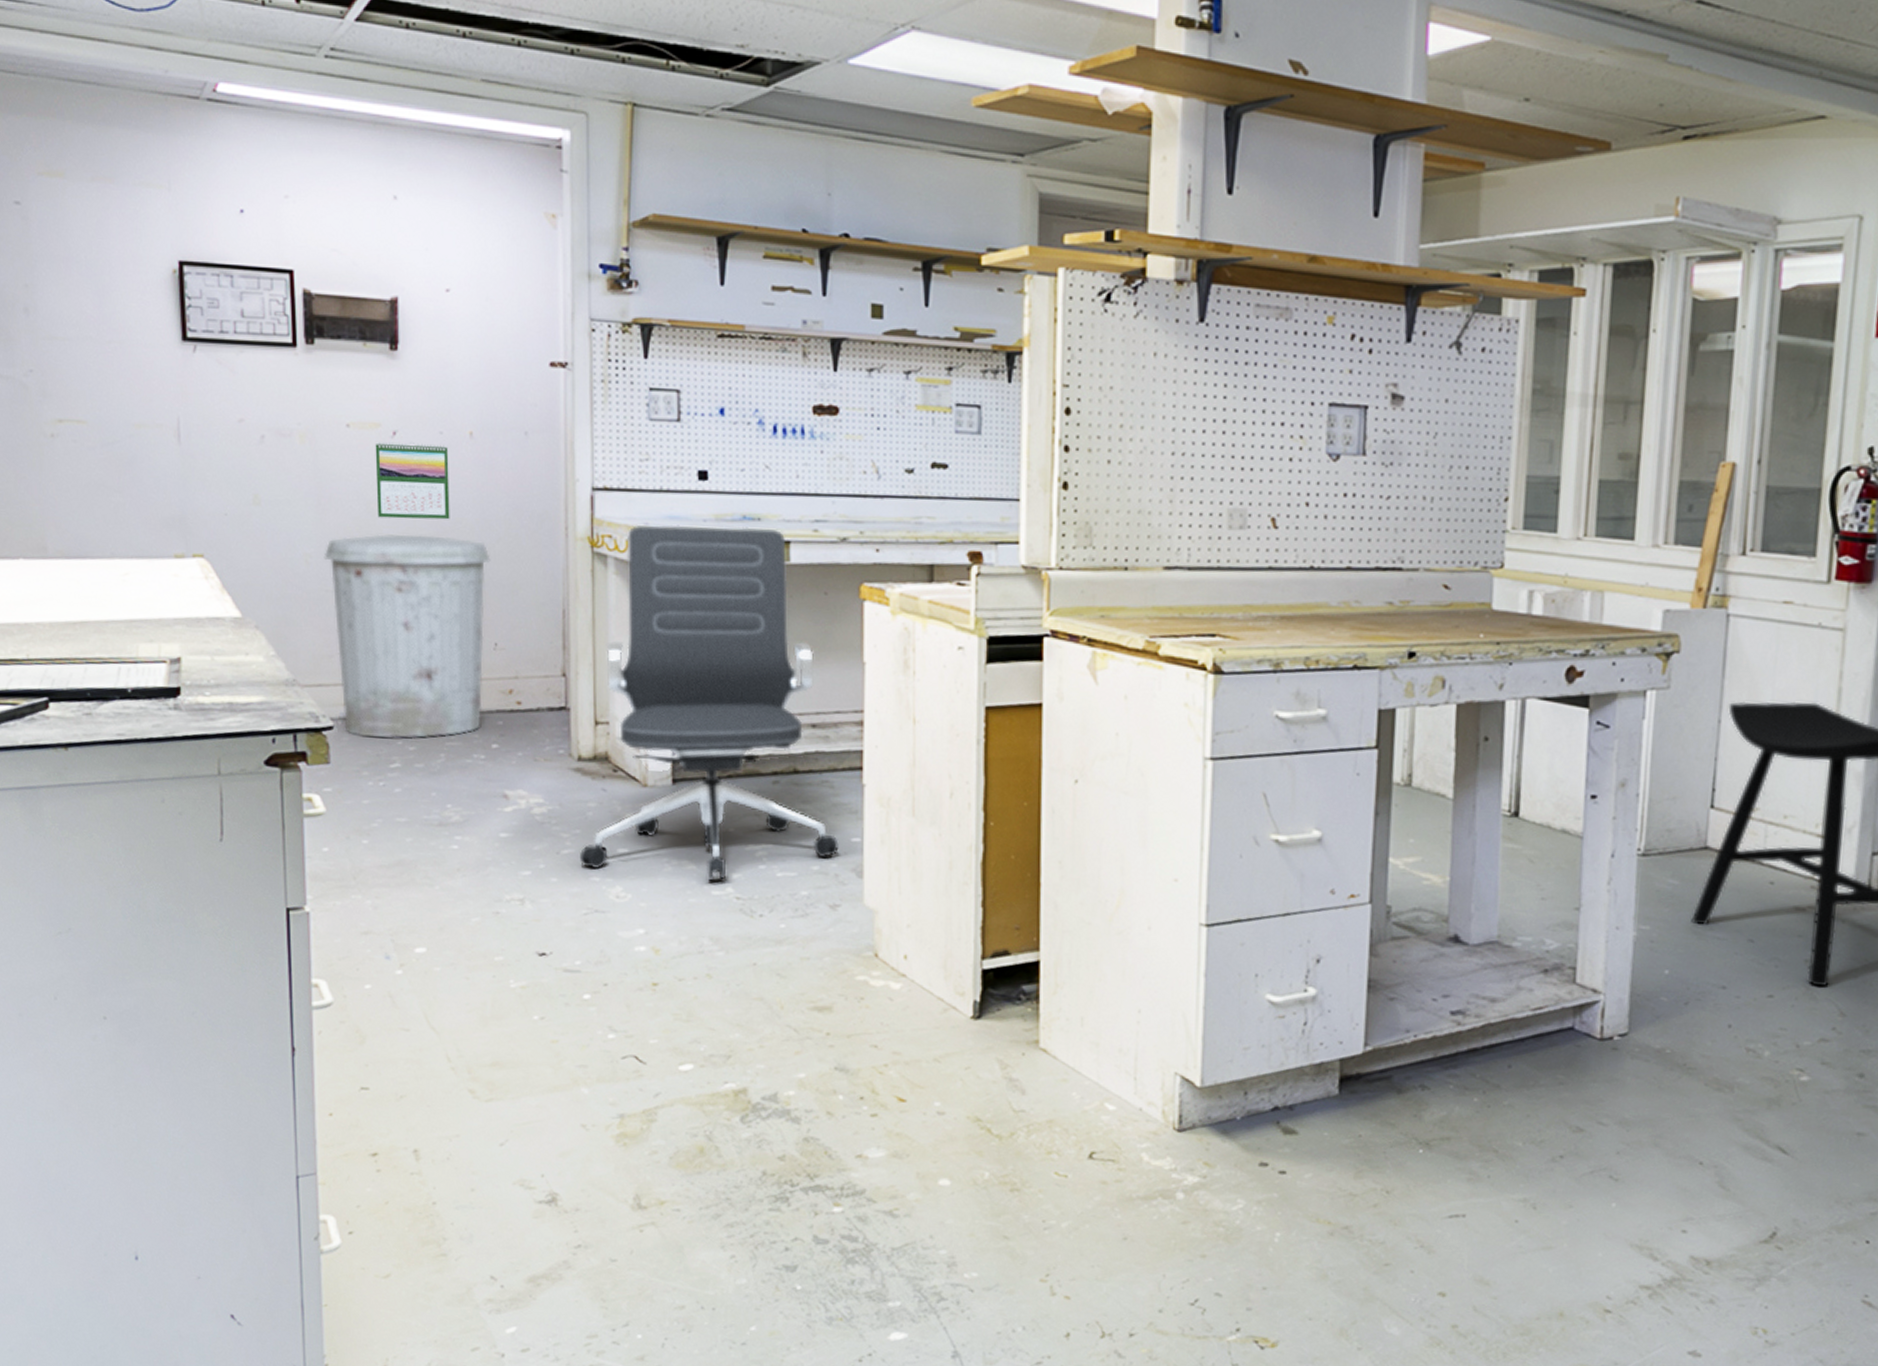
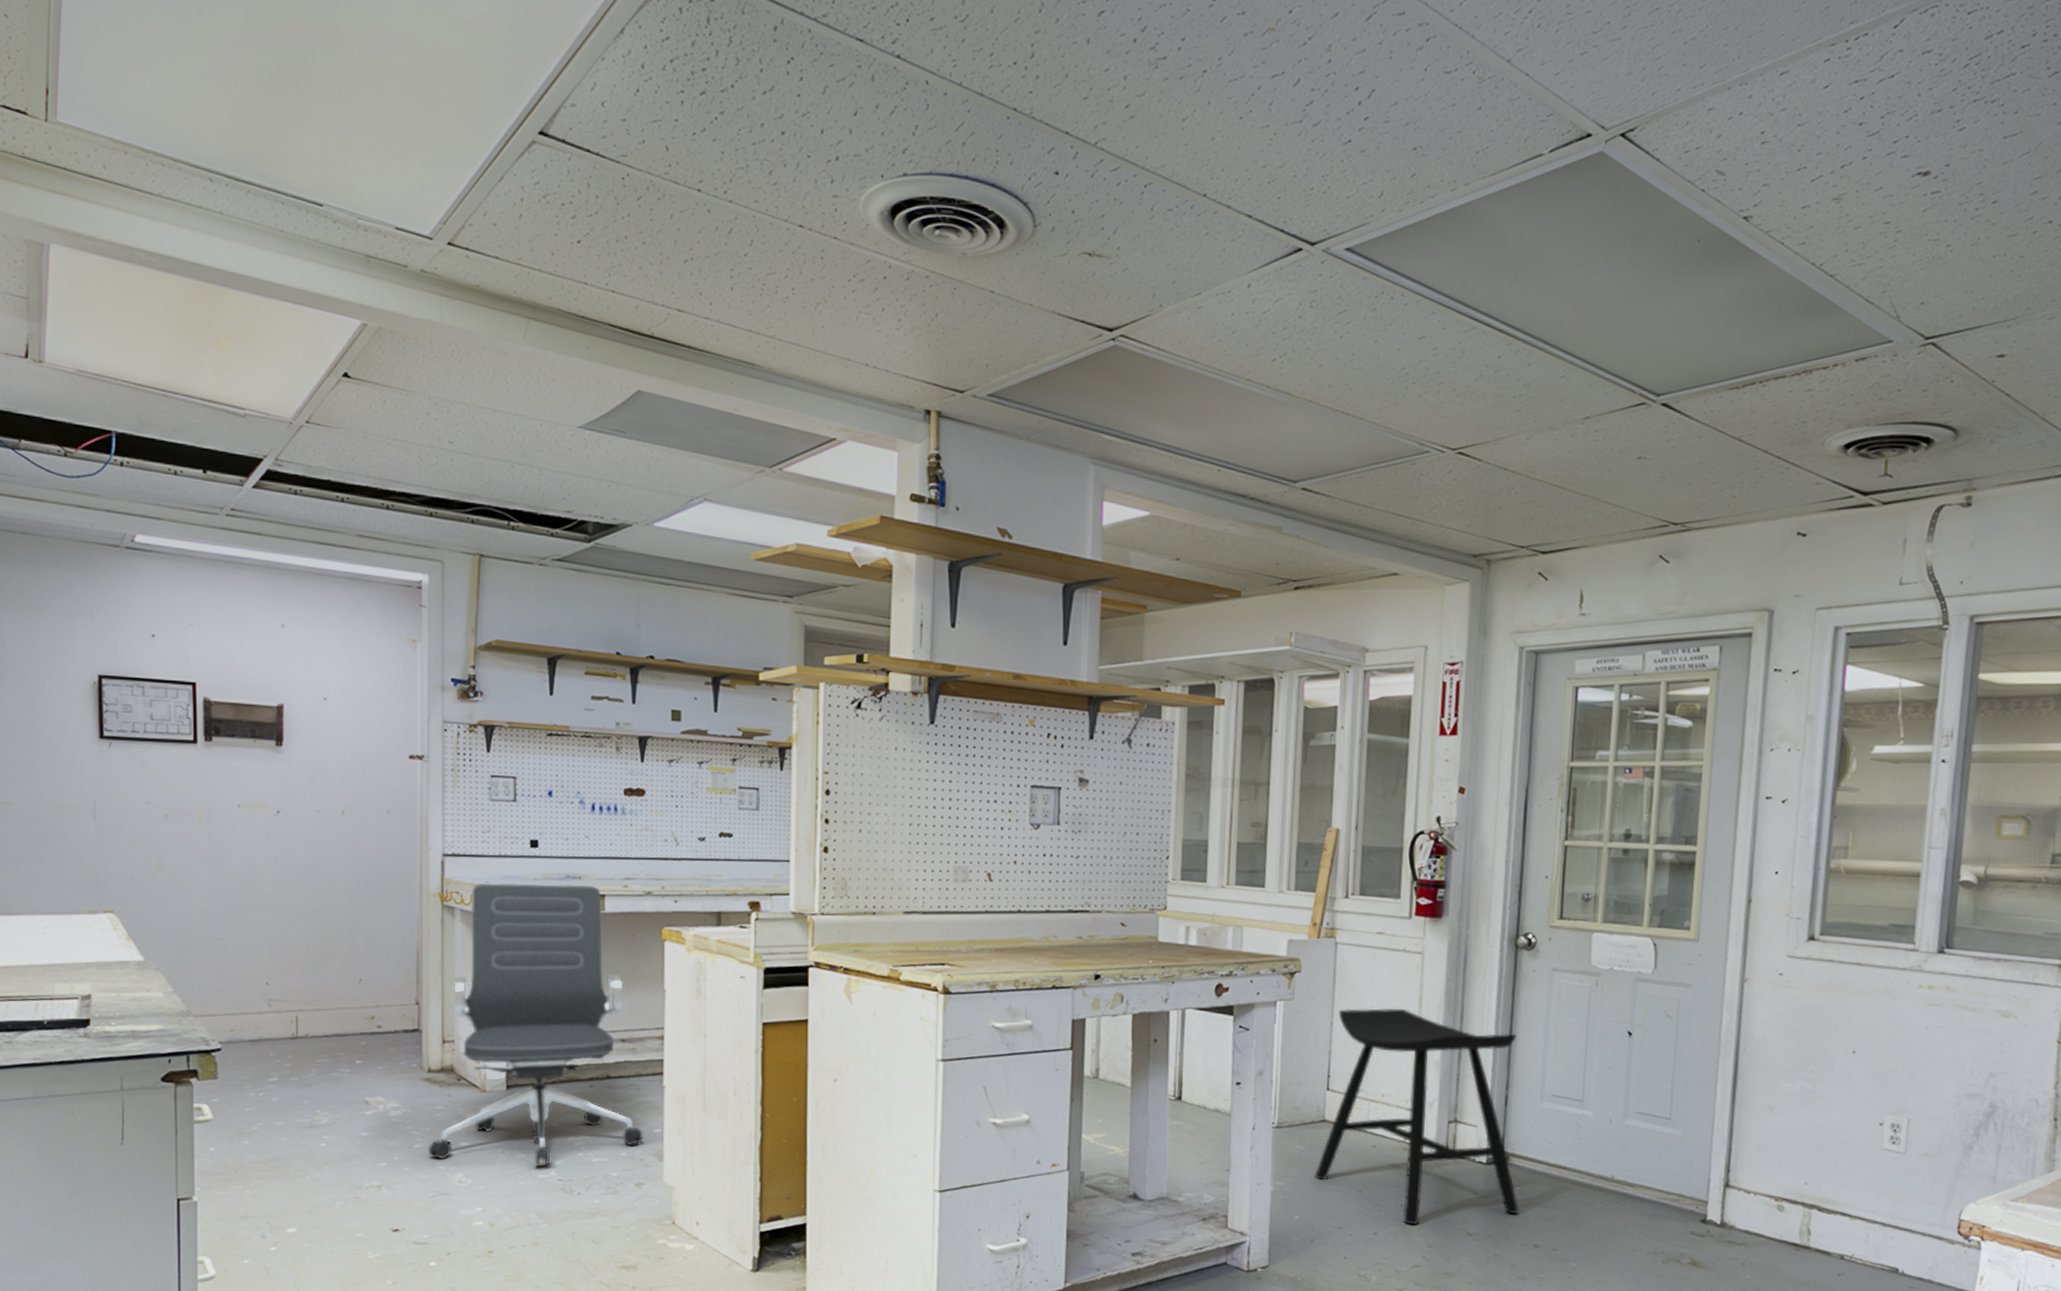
trash can: present [323,534,491,739] -> none [216,893,357,1057]
calendar: present [375,442,450,520] -> none [261,819,324,881]

